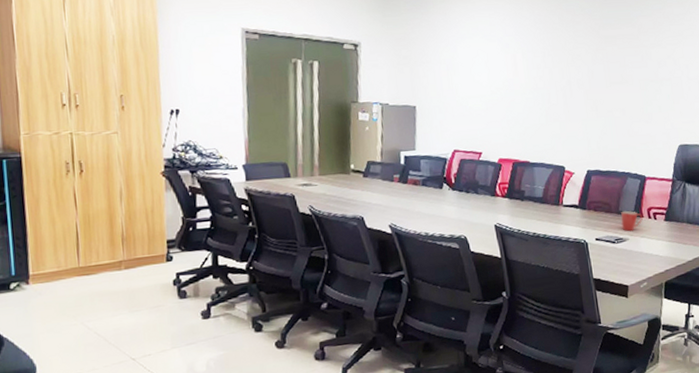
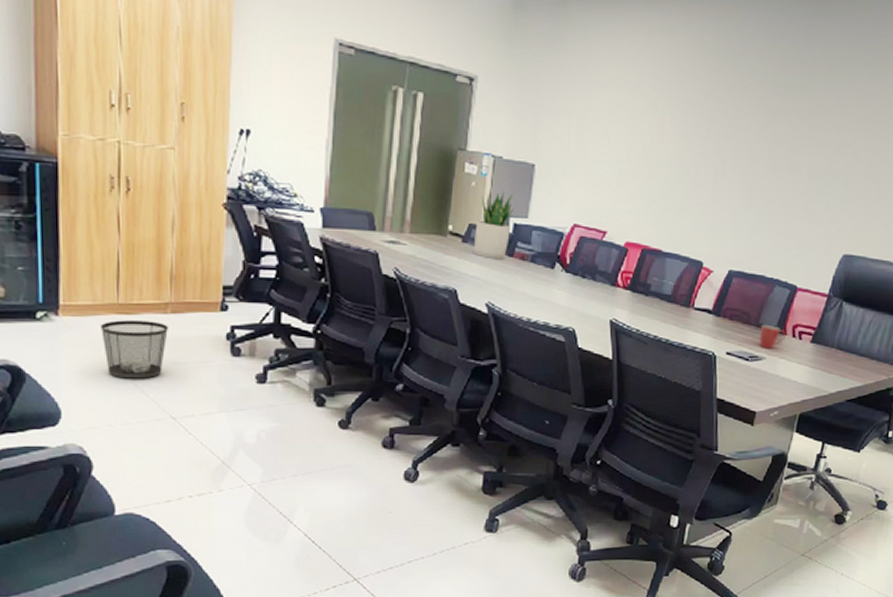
waste bin: none [66,278,124,331] -> present [101,320,169,379]
planter: none [373,131,403,188] -> present [473,191,513,260]

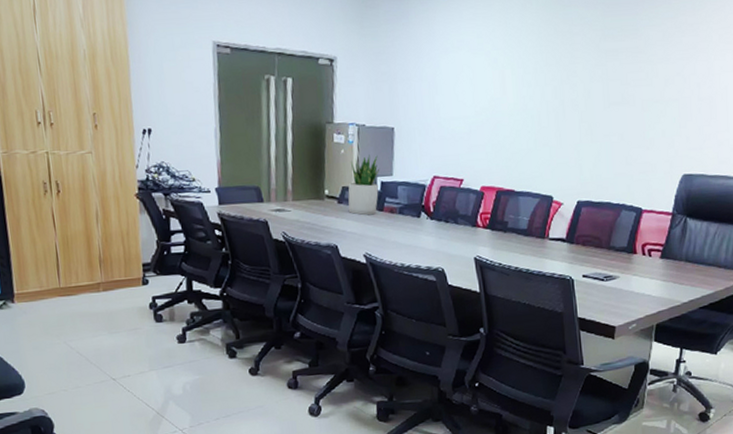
waste bin: present [101,320,169,379] -> none [48,299,103,350]
mug: present [759,324,786,350] -> none [611,246,636,269]

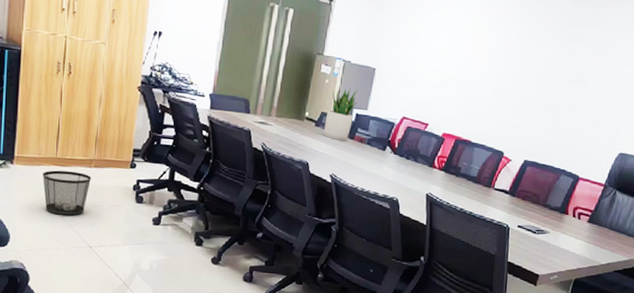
waste bin: none [48,299,103,350] -> present [43,170,92,216]

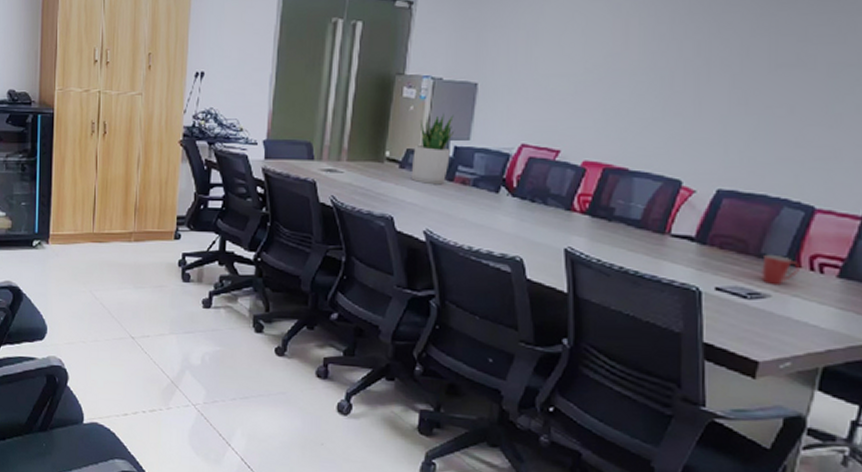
waste bin: present [43,170,92,216] -> none [79,248,132,301]
mug: none [545,205,568,226] -> present [761,254,799,286]

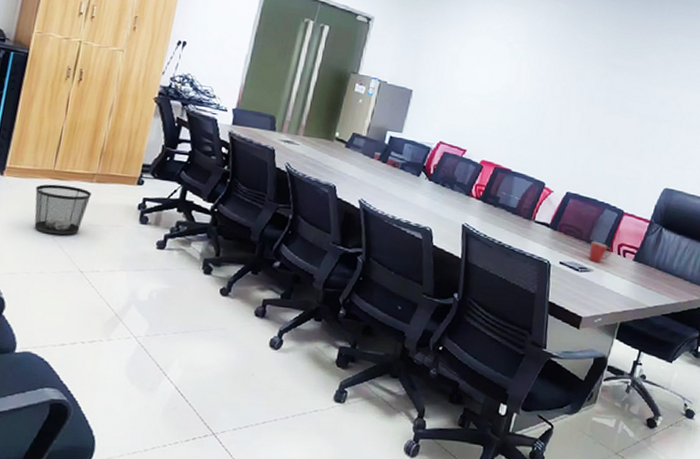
waste bin: none [79,248,132,301] -> present [34,184,92,236]
planter: present [411,113,454,185] -> none [353,109,392,165]

